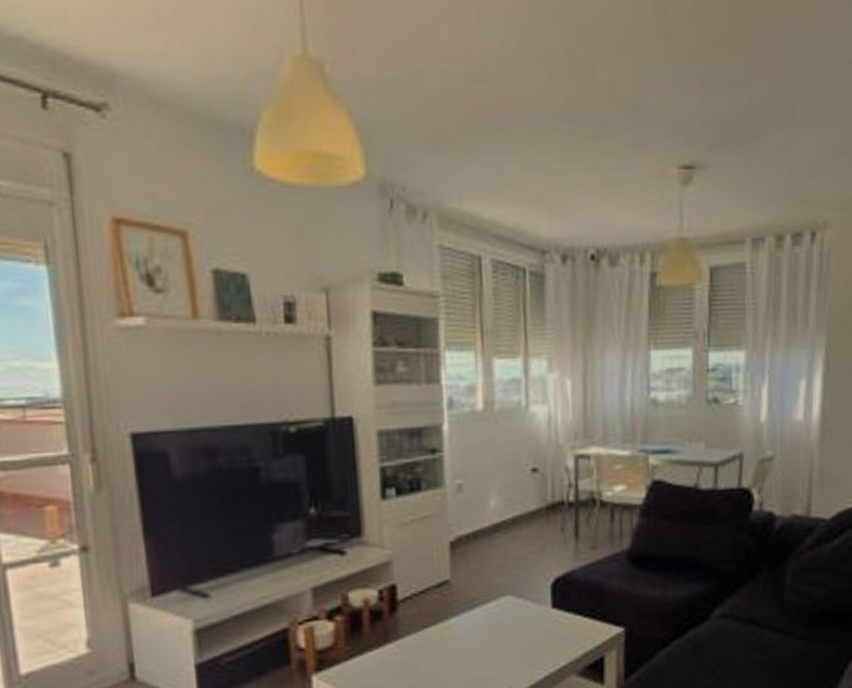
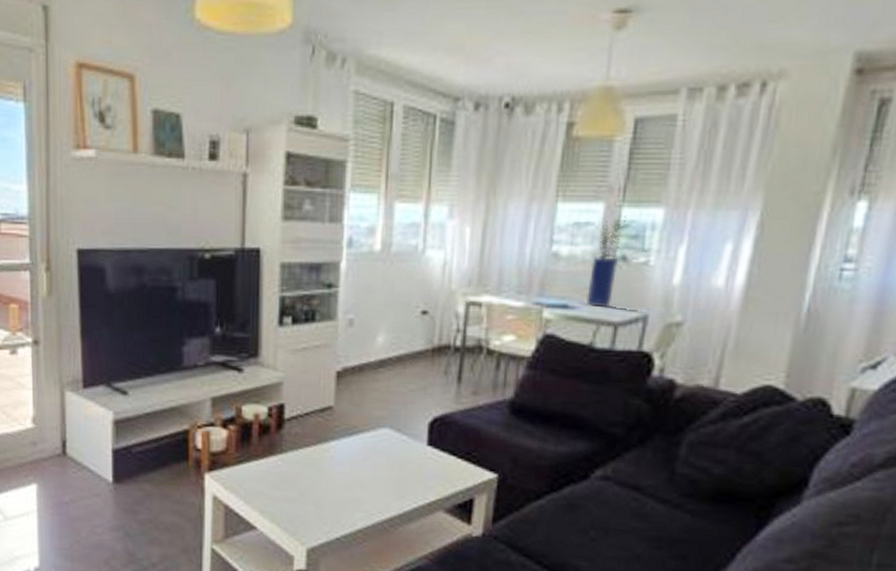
vase: none [686,359,714,450] -> present [585,215,627,308]

